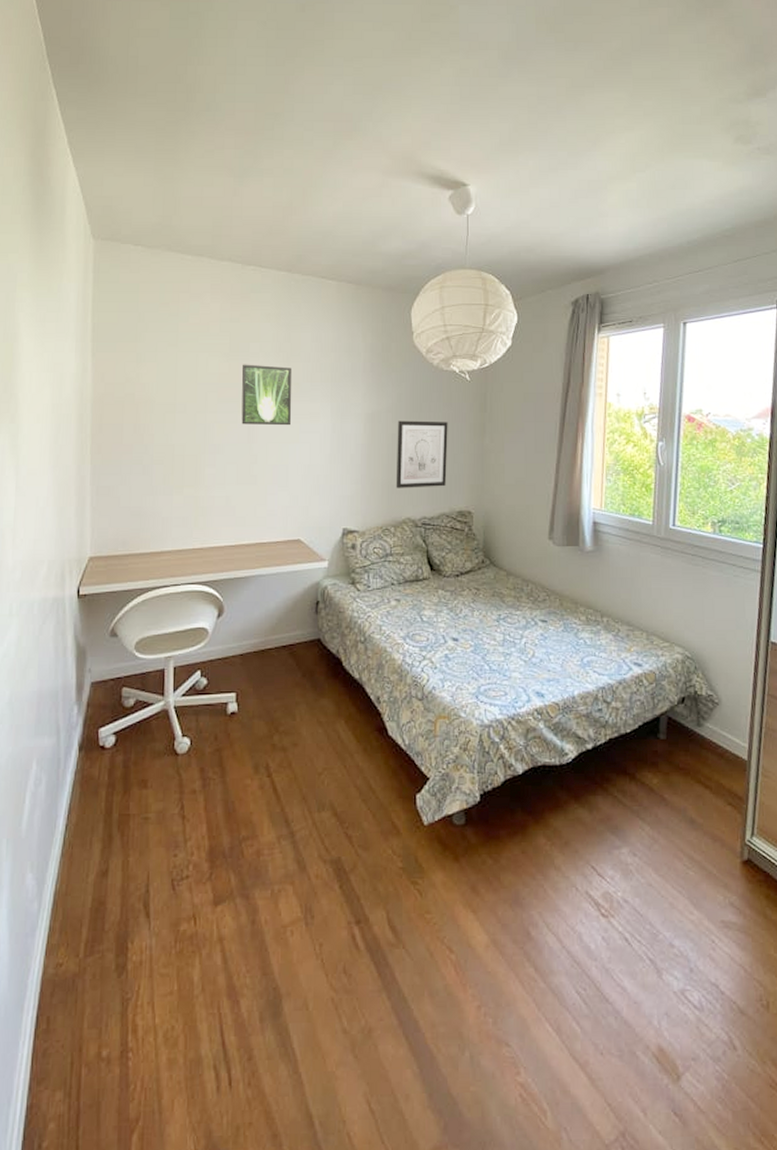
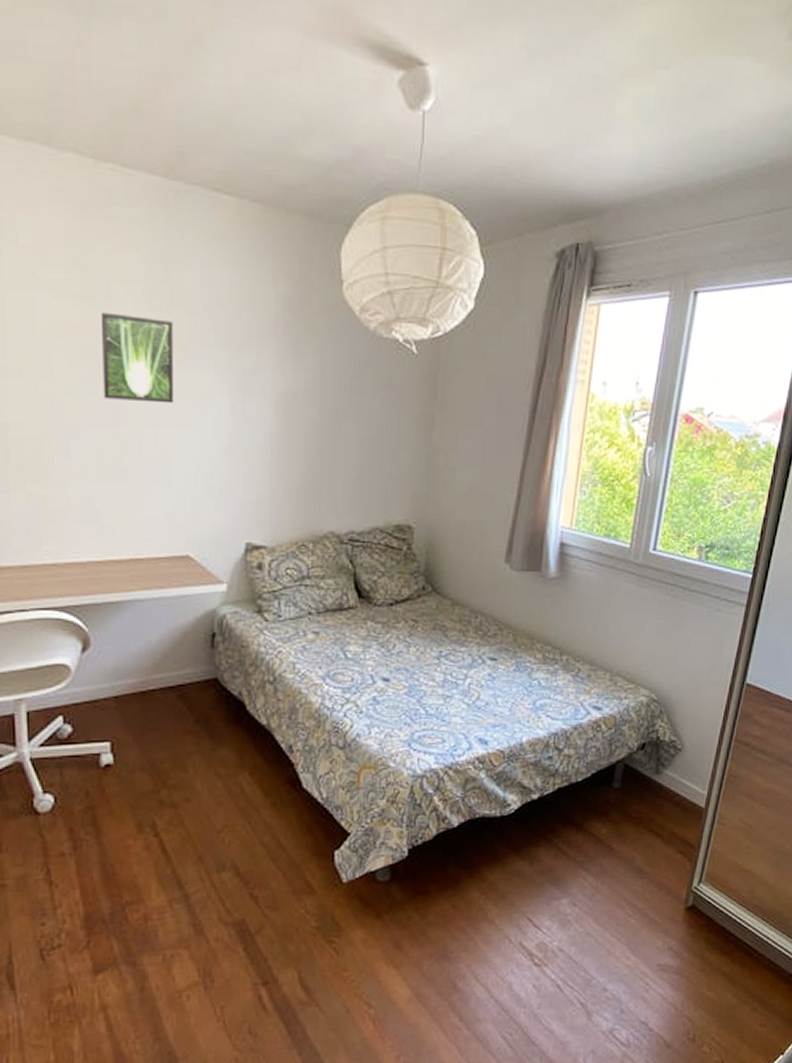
wall art: present [396,420,448,488] -> none [315,404,386,494]

